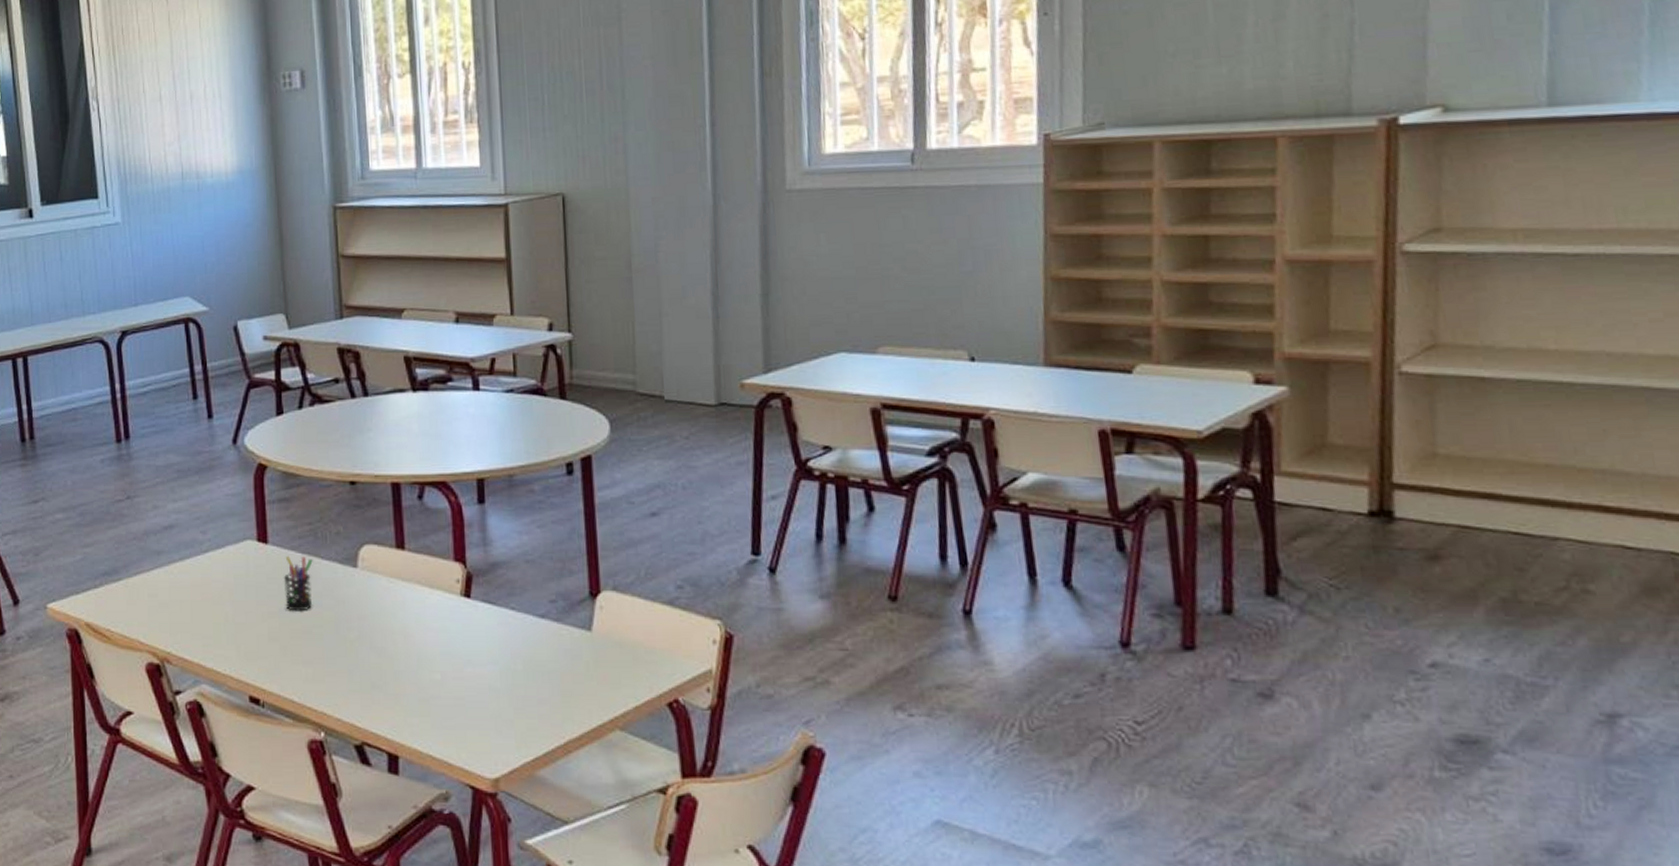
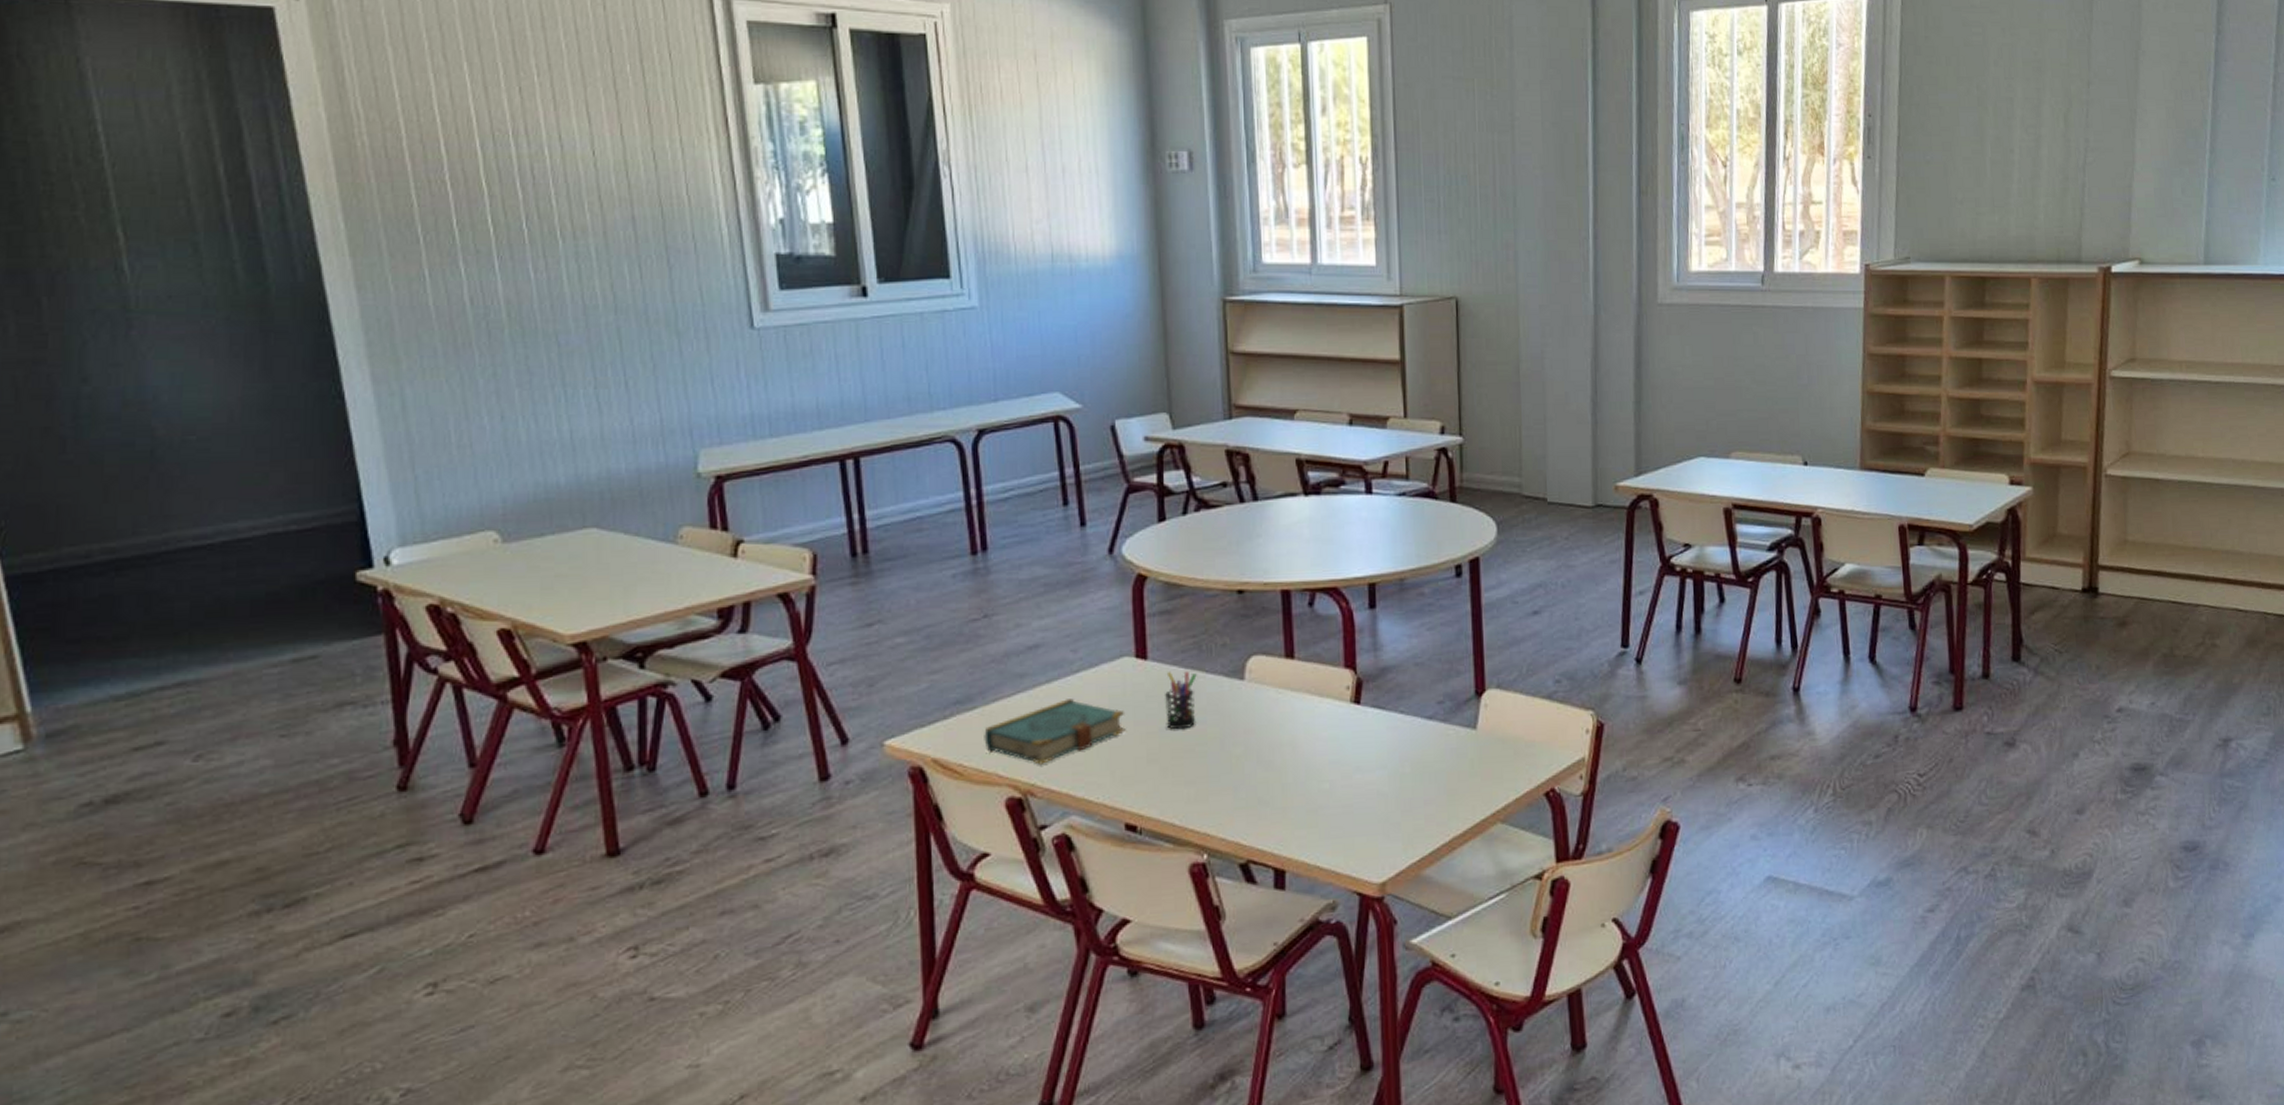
book: none [127,576,249,635] -> present [984,698,1126,765]

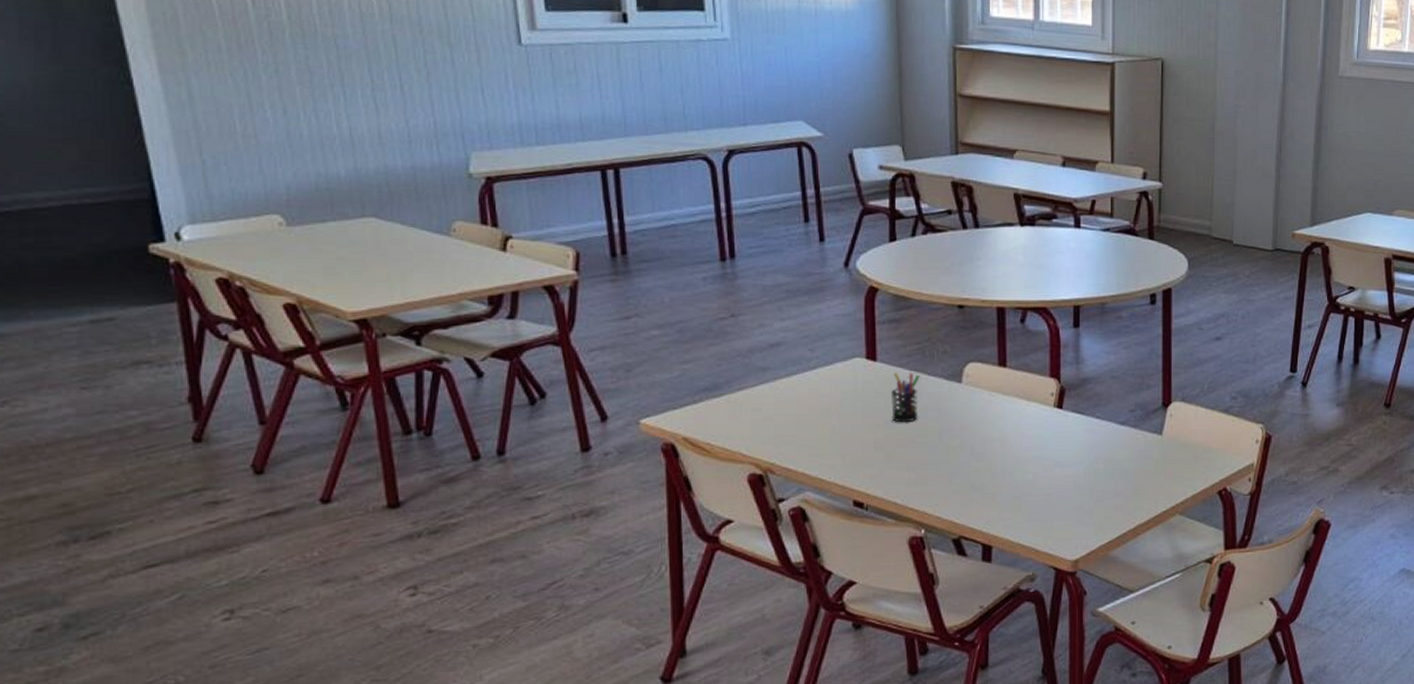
book: present [984,698,1126,765] -> none [729,391,856,447]

